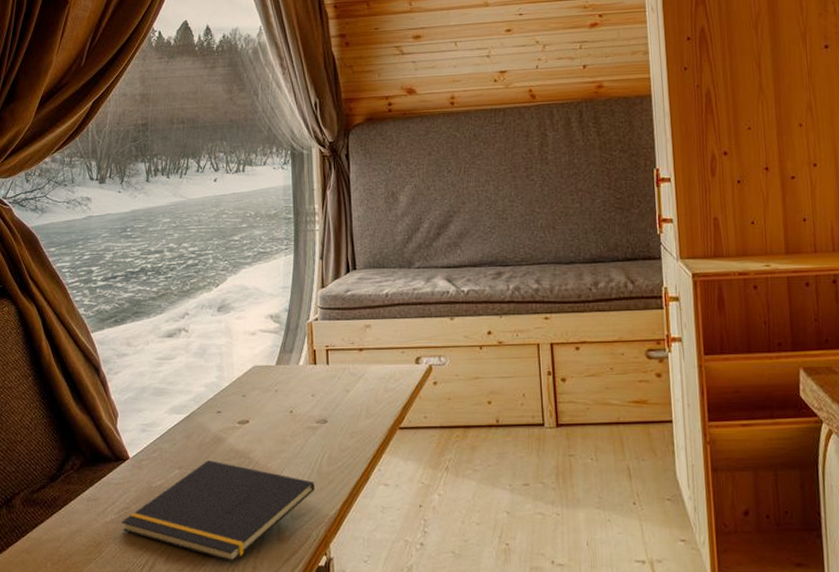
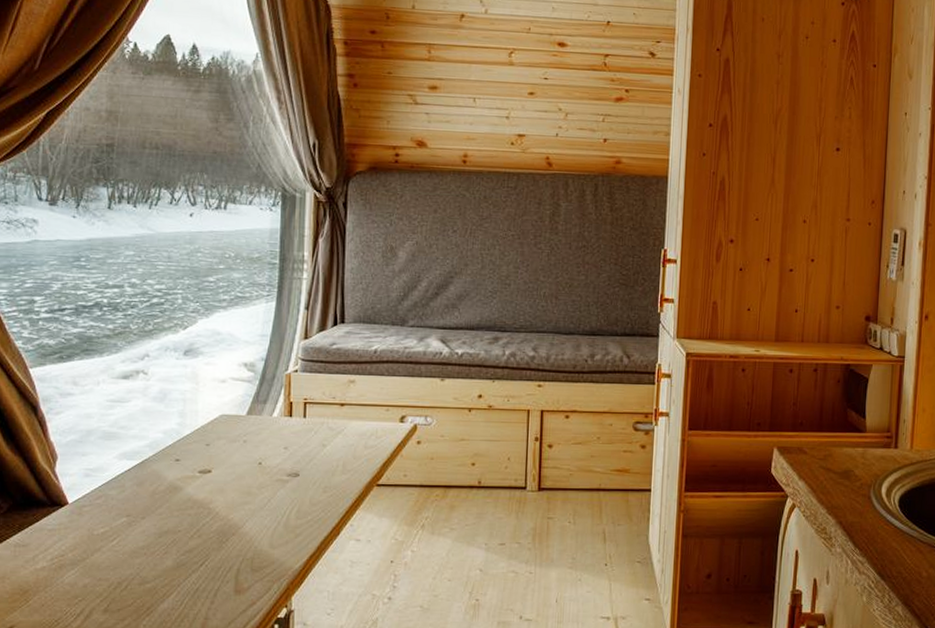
notepad: present [122,460,316,563] -> none [55,509,281,613]

